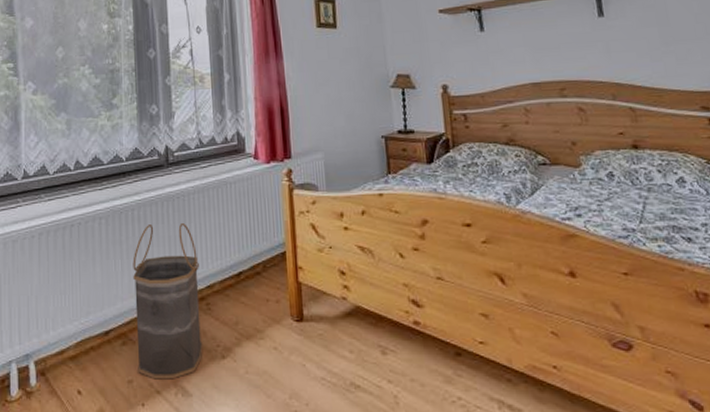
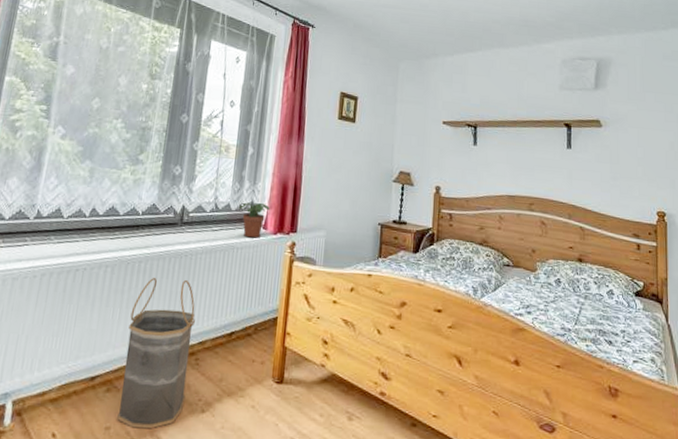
potted plant: none [224,131,258,171] -> present [238,202,270,238]

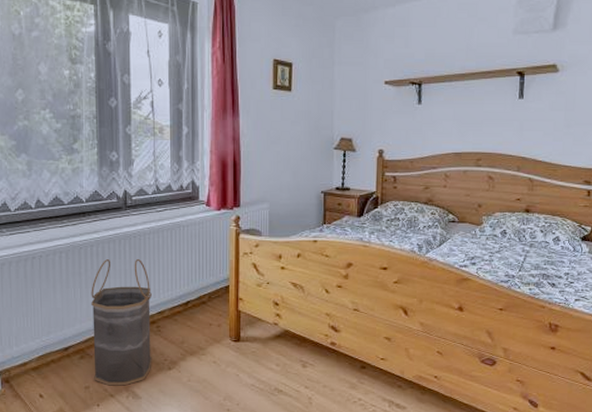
potted plant: present [238,202,270,238] -> none [179,181,211,215]

